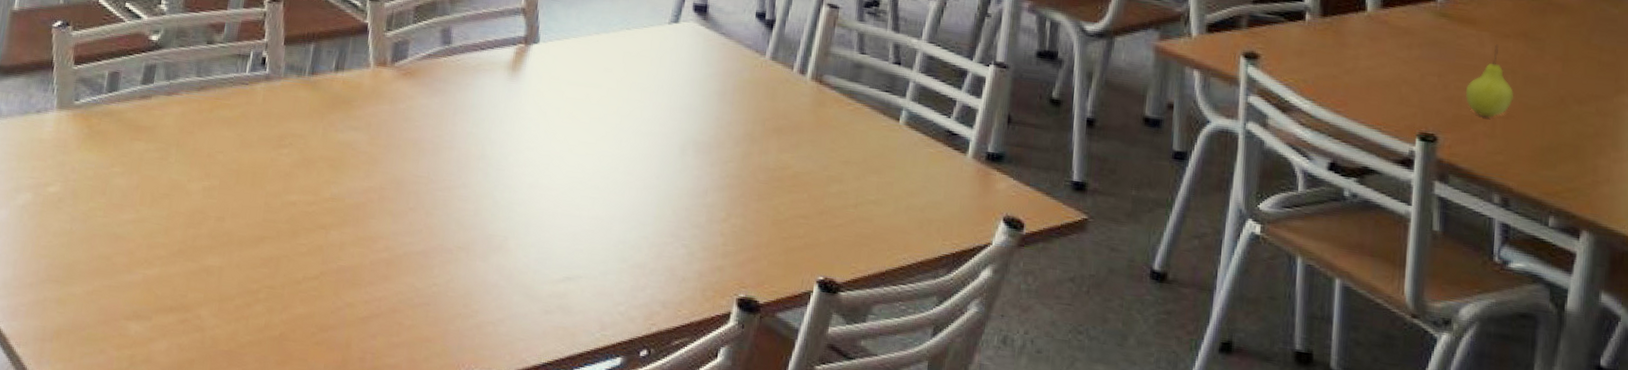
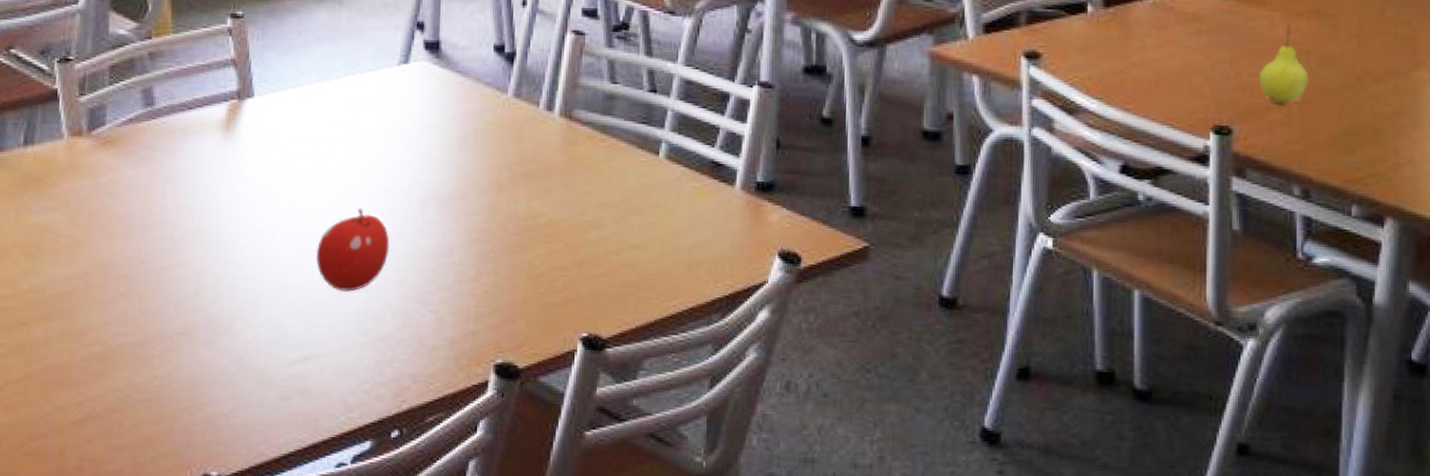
fruit: none [584,149,651,222] -> present [316,208,390,292]

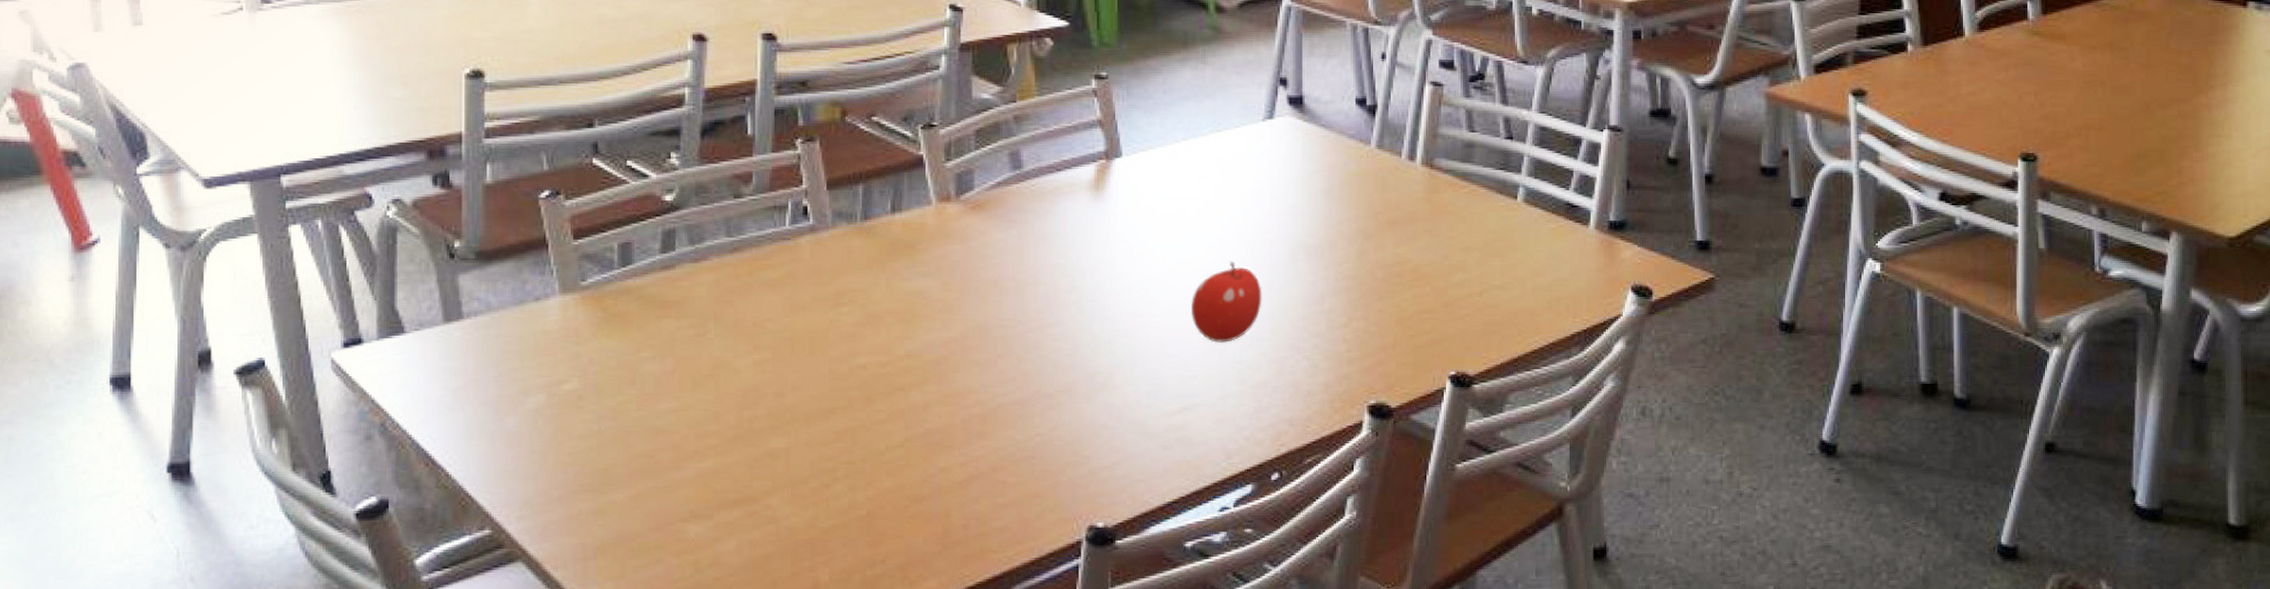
fruit: present [1258,24,1310,104] -> none [2060,57,2105,131]

